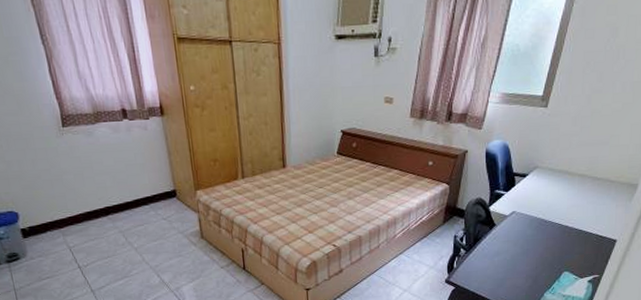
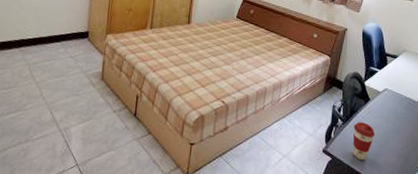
coffee cup: none [478,249,501,286] -> present [353,122,375,161]

